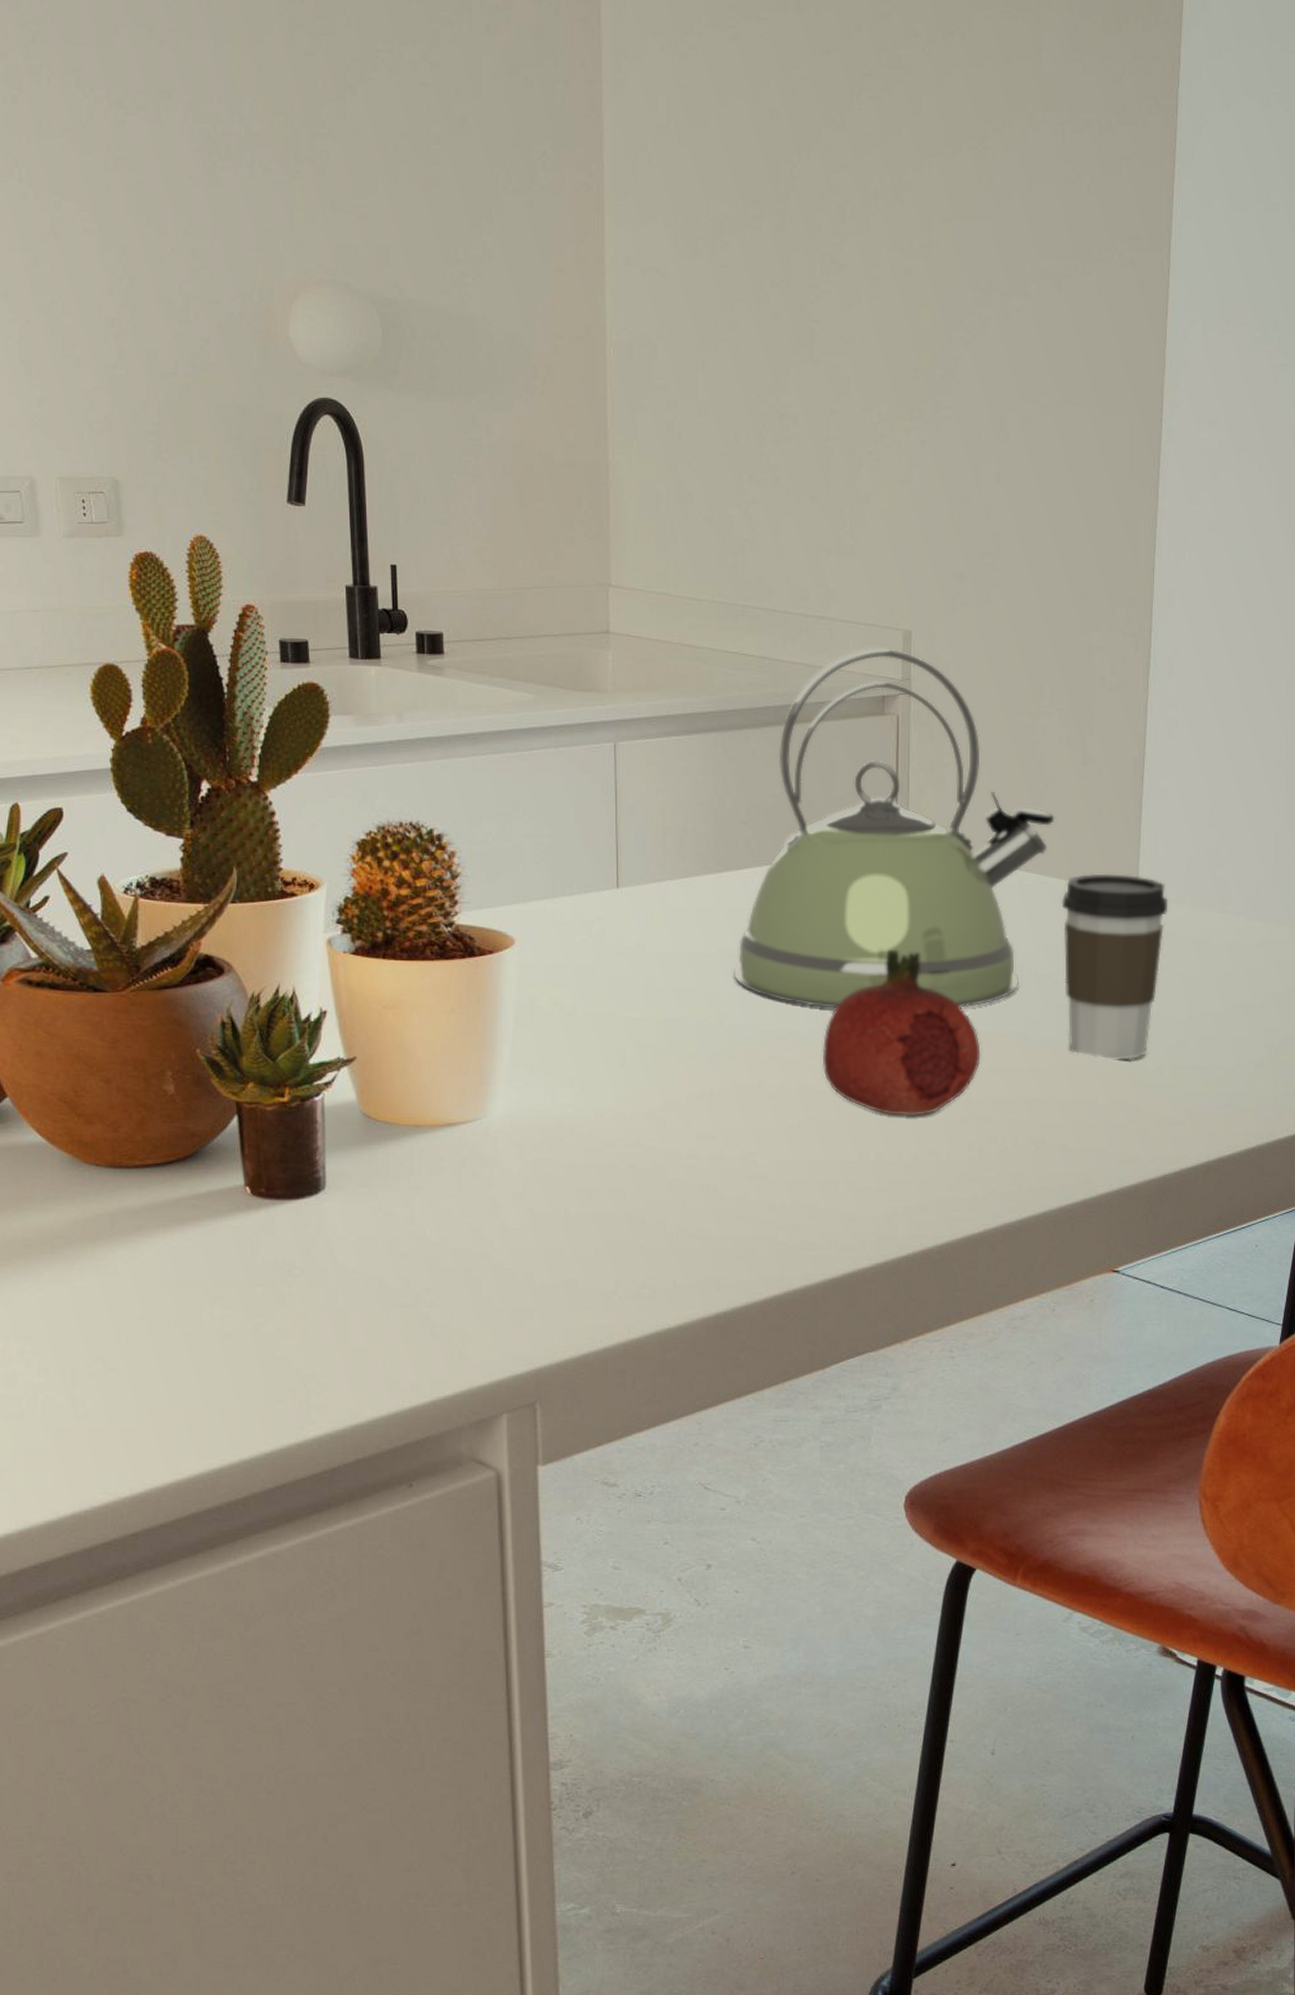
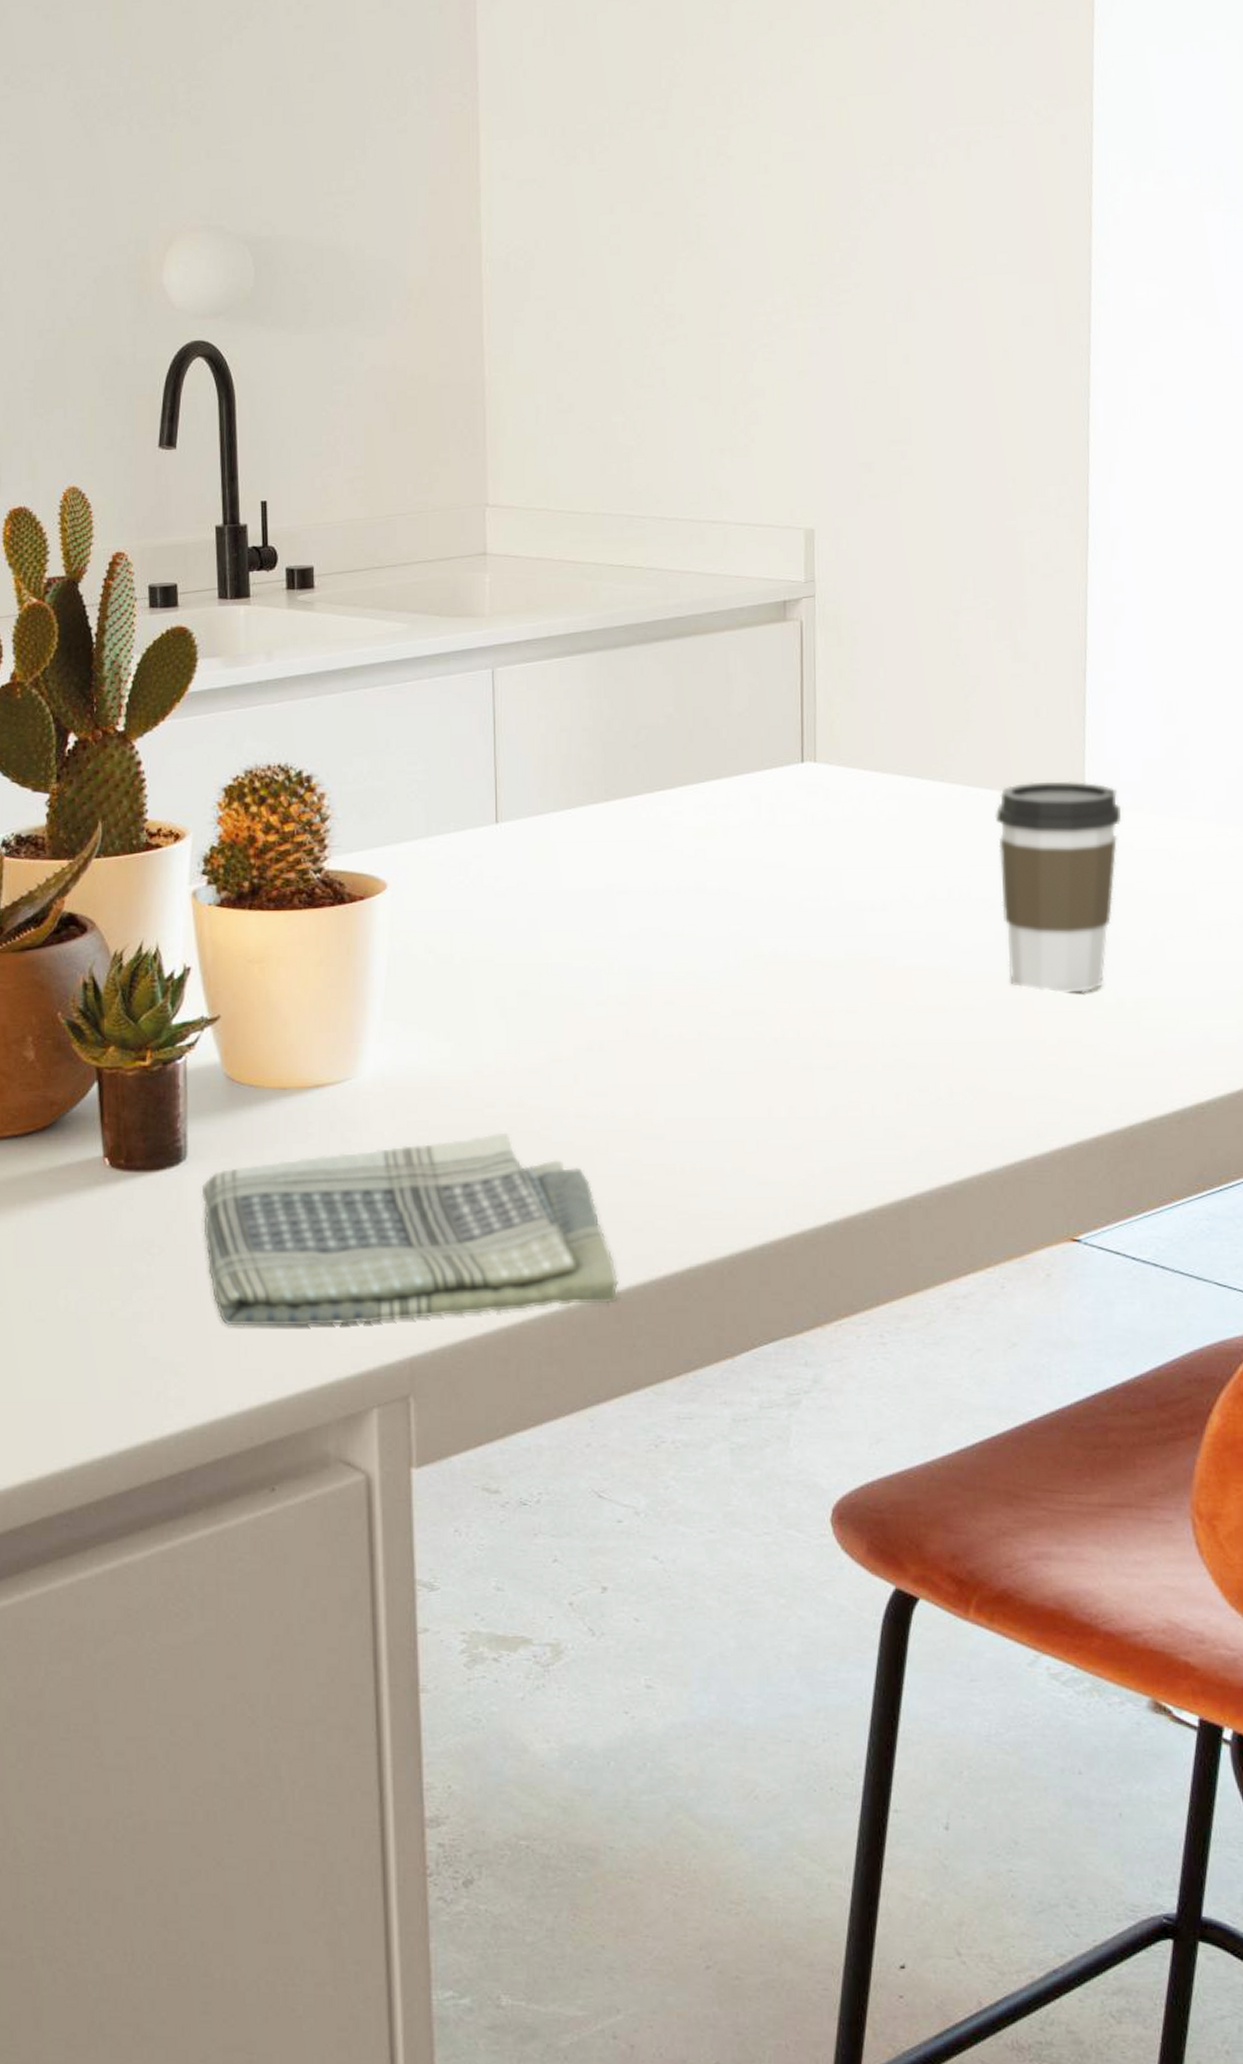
dish towel: none [340,1170,724,1341] -> present [201,1132,618,1326]
kettle: present [734,647,1055,1008] -> none [624,549,984,945]
fruit: present [822,949,981,1117] -> none [724,877,907,1065]

